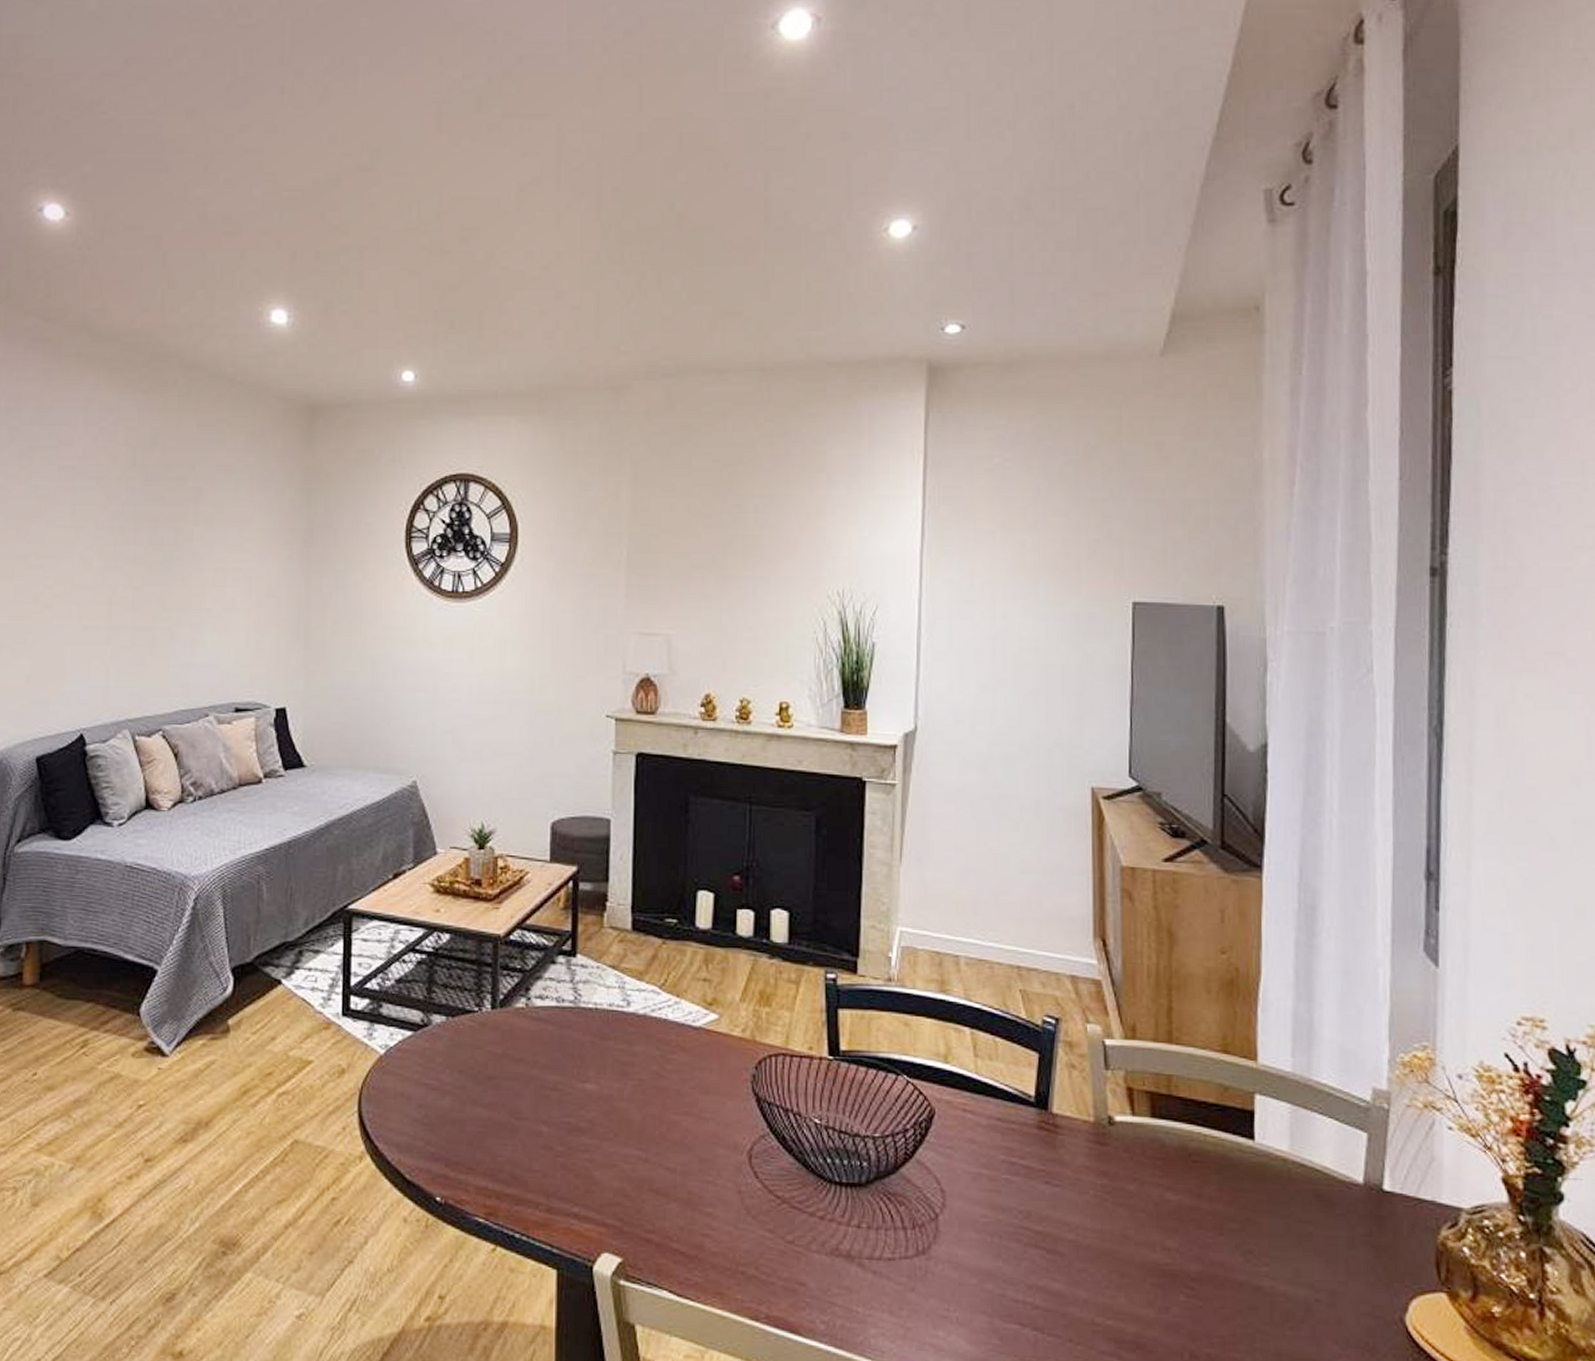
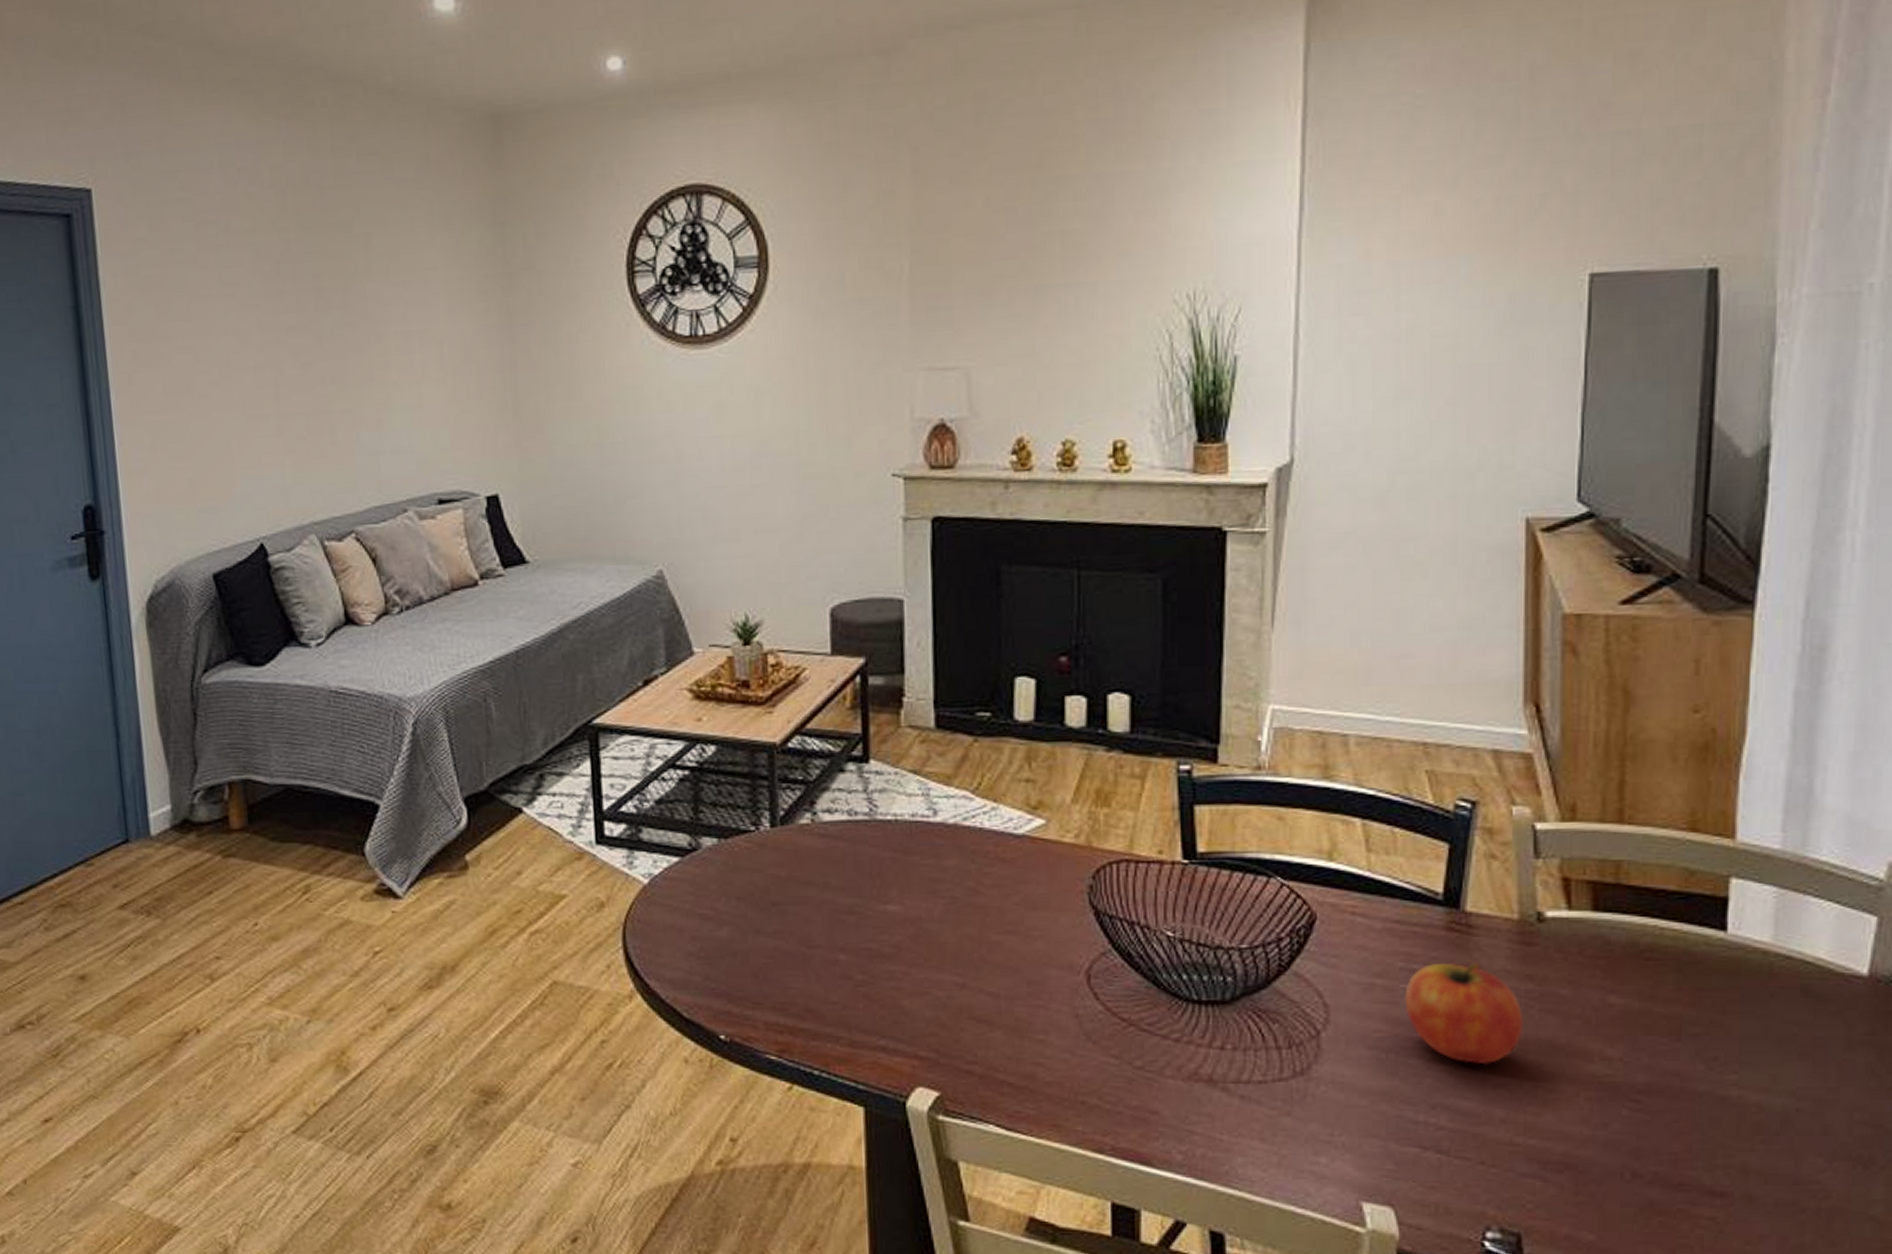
fruit: none [1005,1158,1101,1251] -> present [1404,962,1524,1065]

